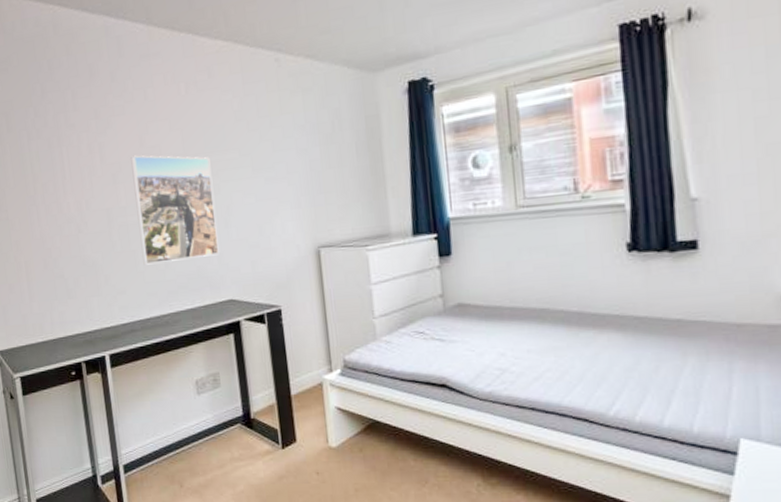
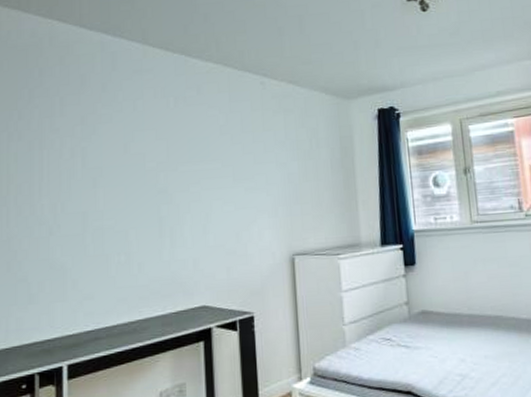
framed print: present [130,155,219,265] -> none [113,161,195,270]

